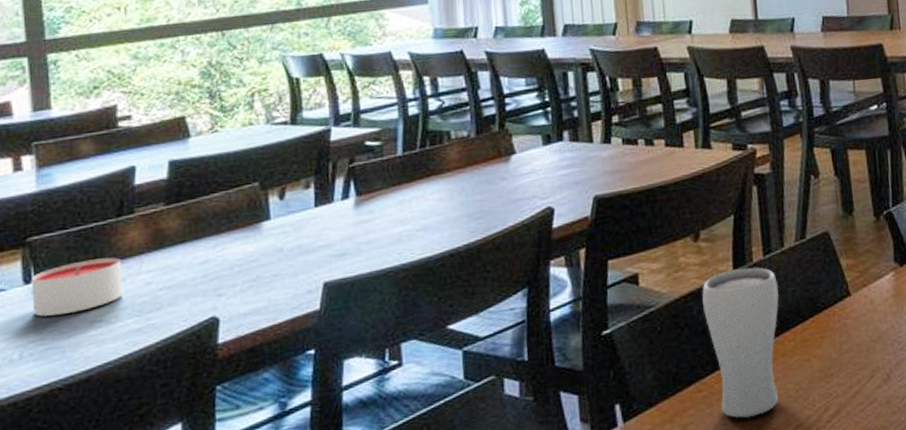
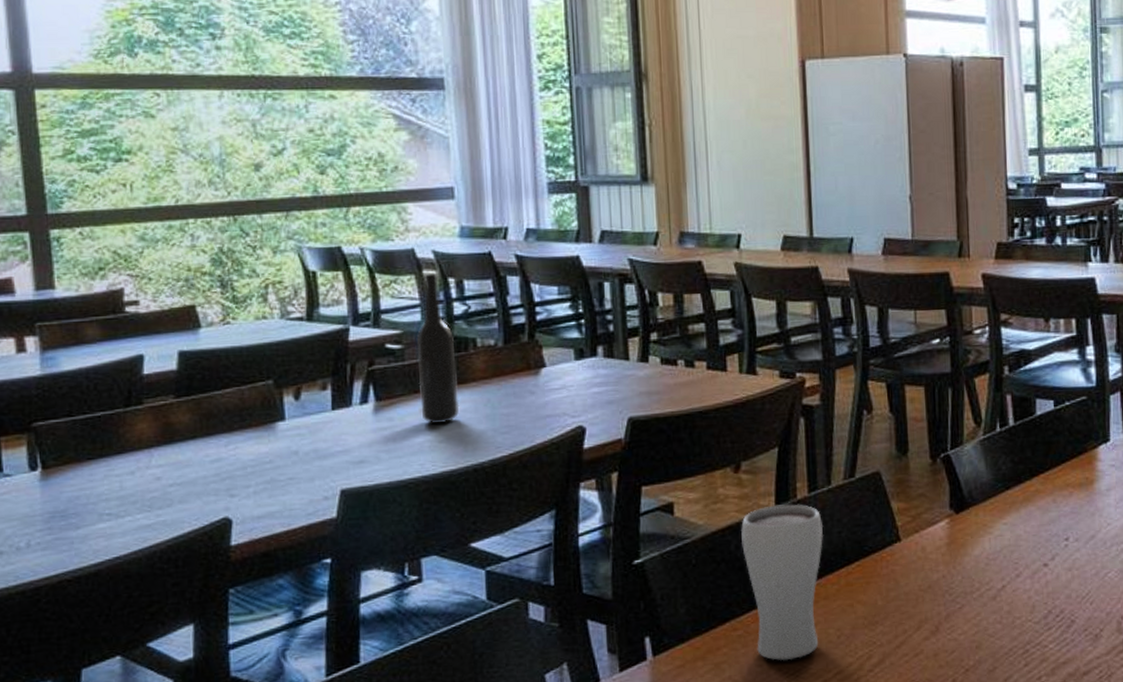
candle: present [31,257,123,317] -> none [37,449,132,505]
bottle: none [395,72,436,214] -> present [417,272,460,424]

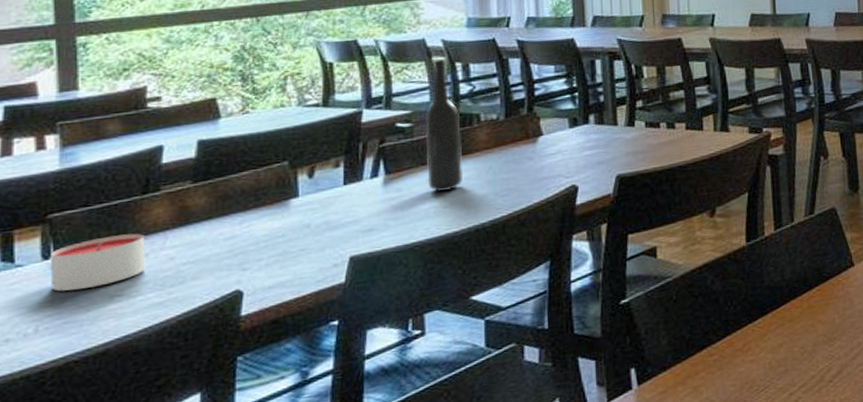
candle: none [37,449,132,505] -> present [50,233,146,292]
drinking glass: present [741,504,823,661] -> none [716,240,788,380]

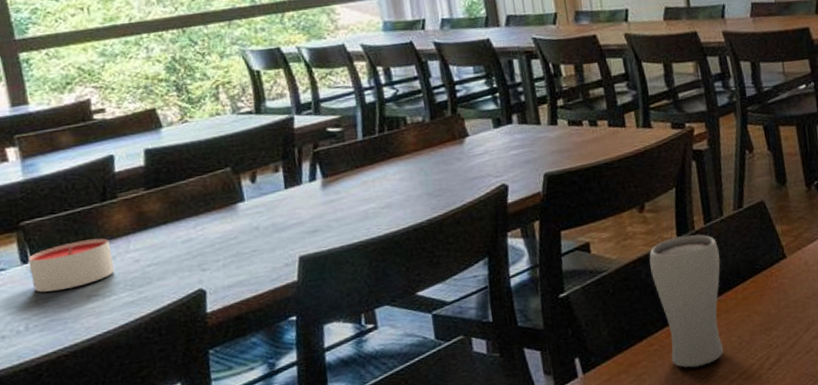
bottle: present [426,58,464,192] -> none [354,63,397,193]
drinking glass: none [716,240,788,380] -> present [649,234,724,368]

